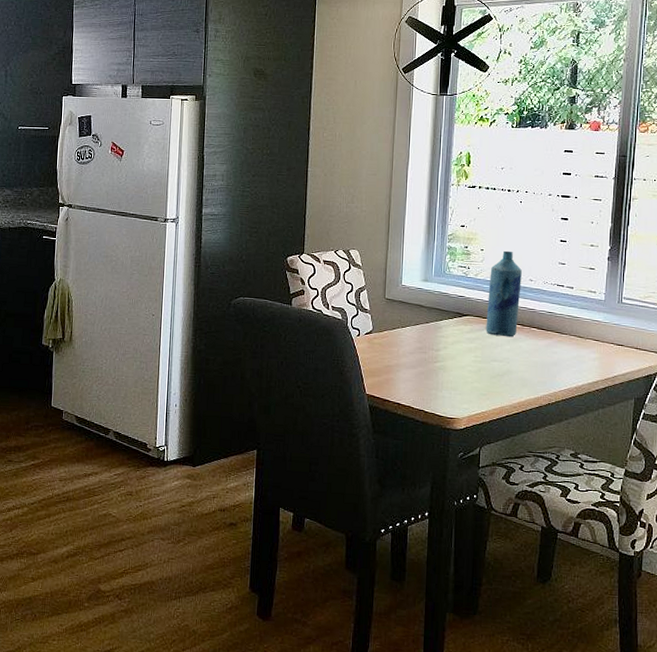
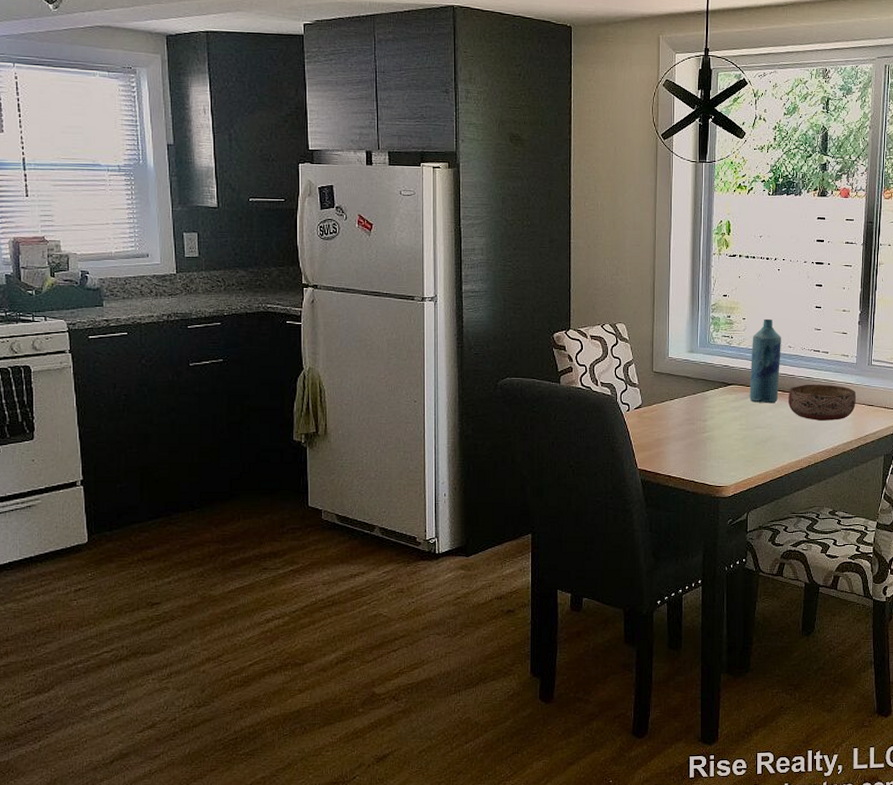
bowl: none [528,319,603,359] -> present [788,384,856,421]

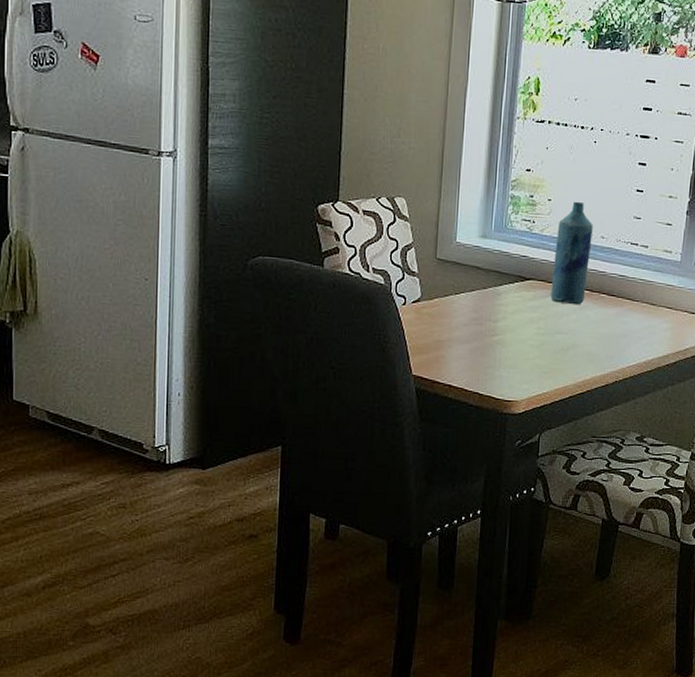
bowl: present [788,384,856,421] -> none [596,283,678,329]

